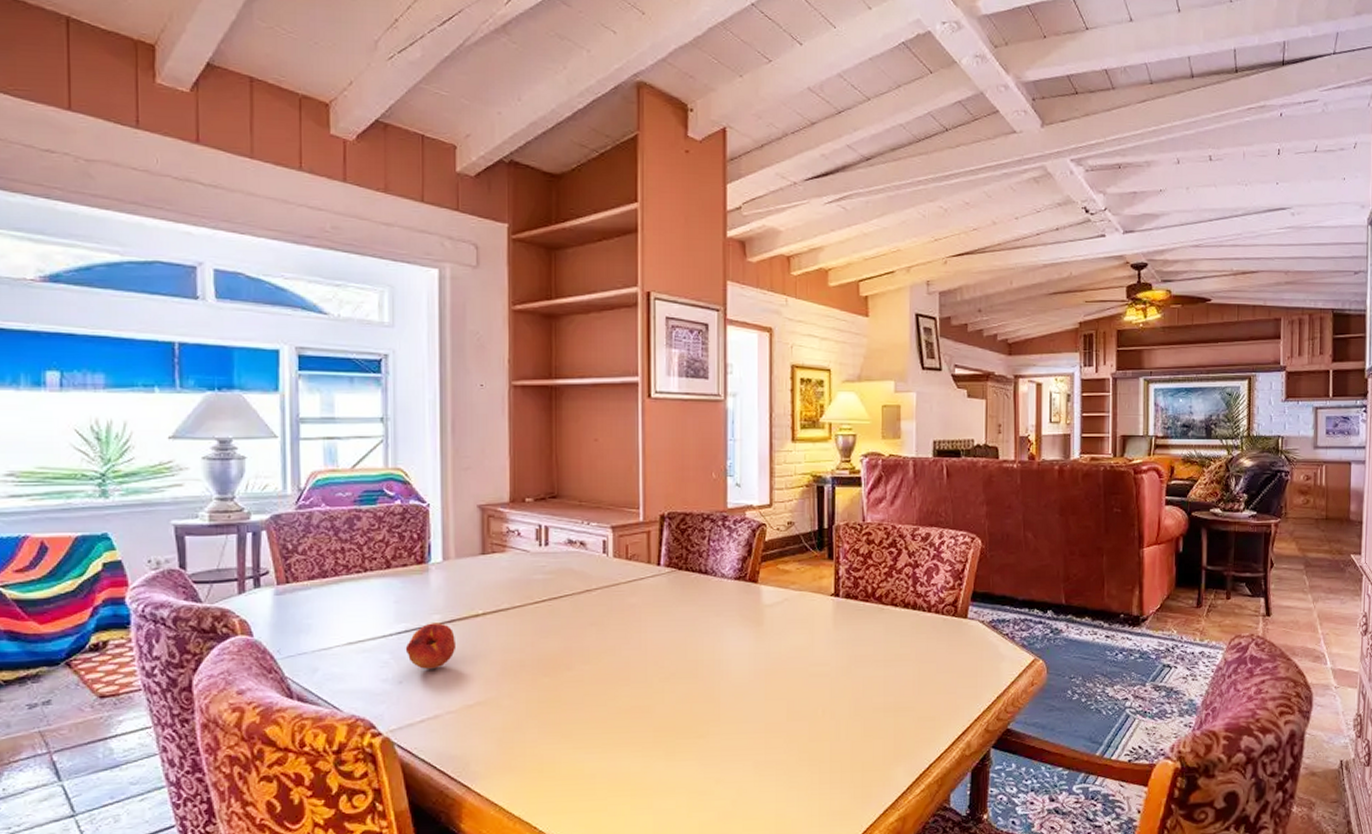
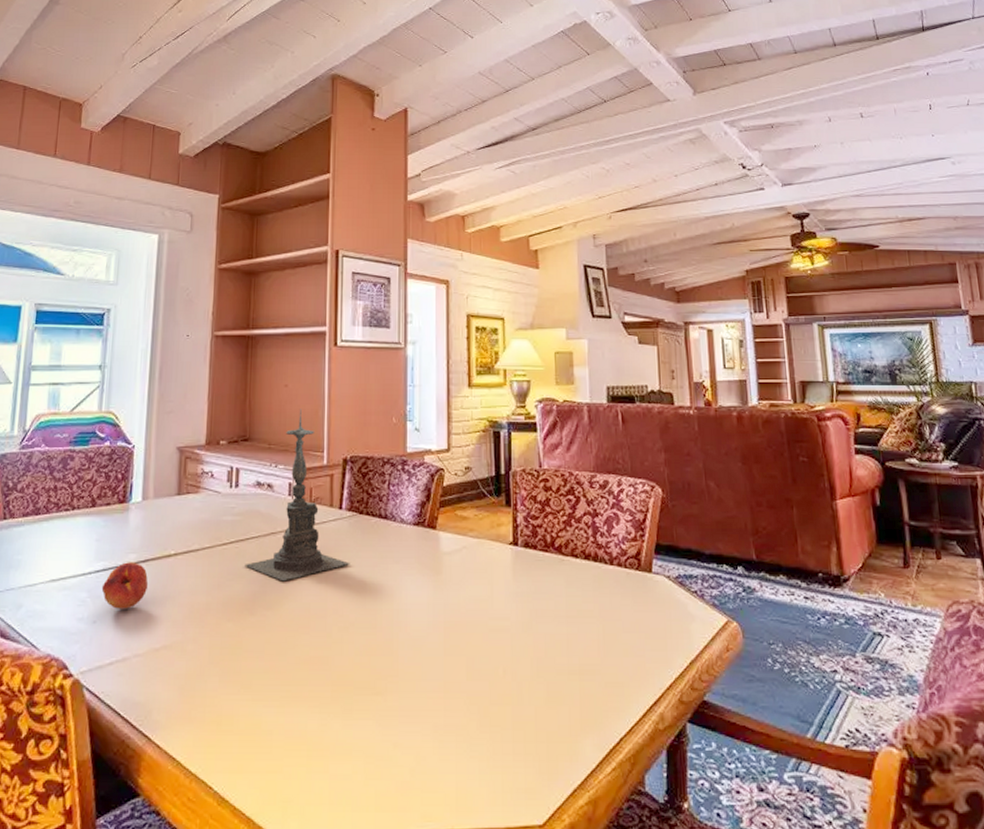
candle holder: none [559,464,670,637] -> present [244,409,350,582]

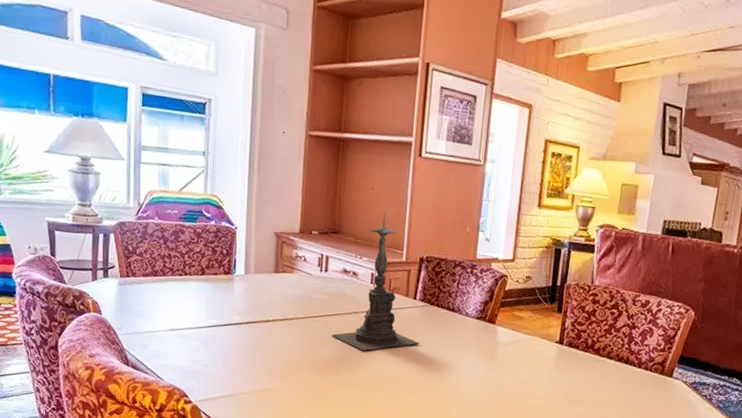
fruit: present [101,562,149,609] -> none [212,322,251,358]

